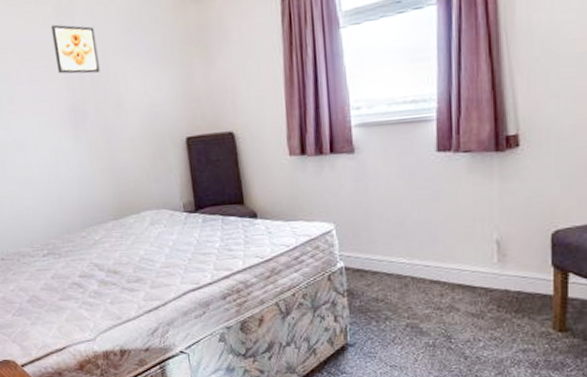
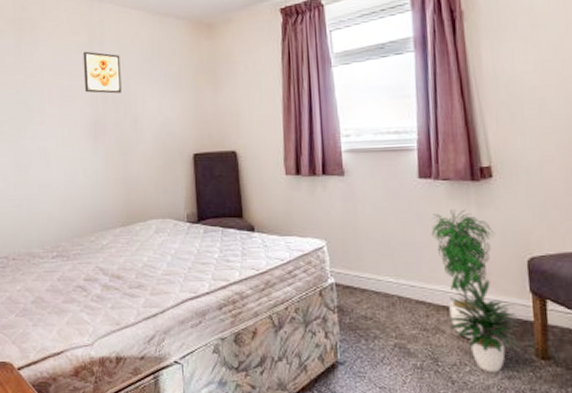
potted plant: none [448,182,537,346] -> present [431,209,520,372]

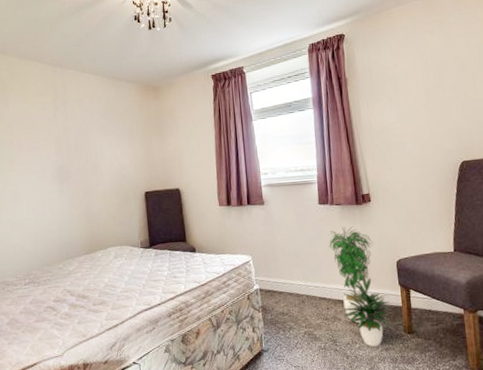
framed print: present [83,51,122,94] -> none [48,109,83,144]

